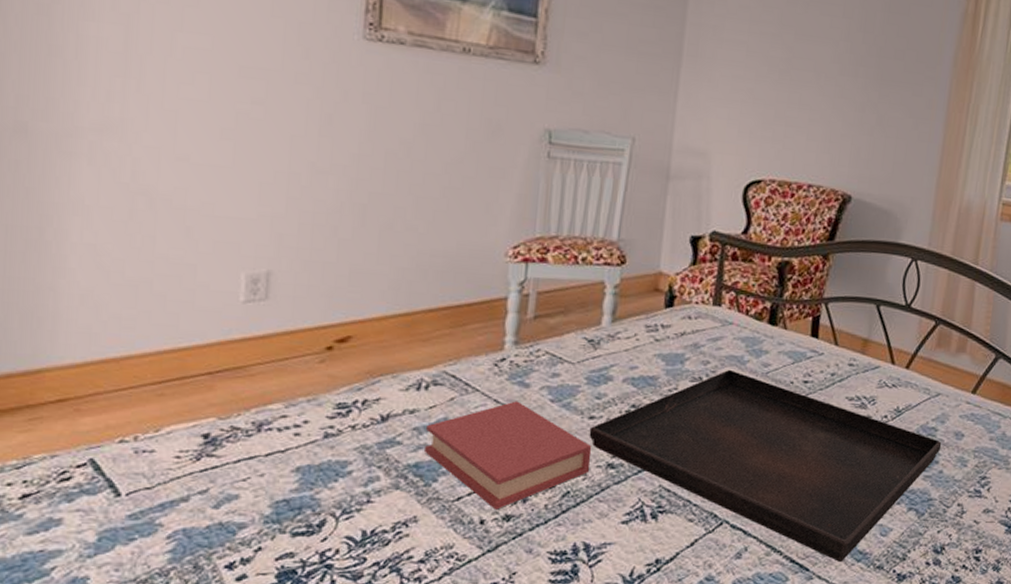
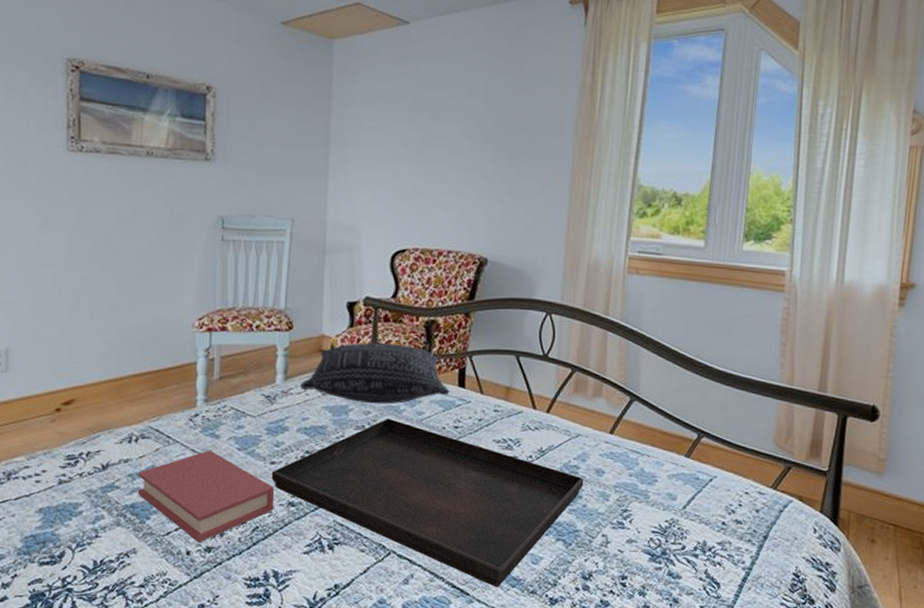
pillow: none [630,283,801,354] -> present [300,343,450,404]

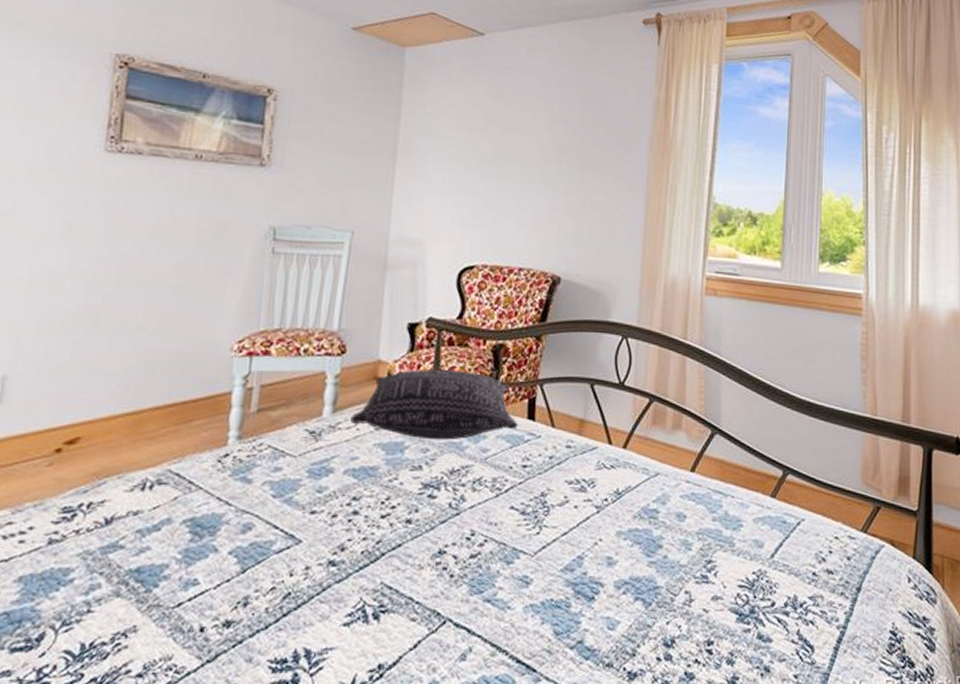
book: present [138,450,275,543] -> none [147,498,313,615]
serving tray: present [271,419,584,587] -> none [310,457,664,660]

